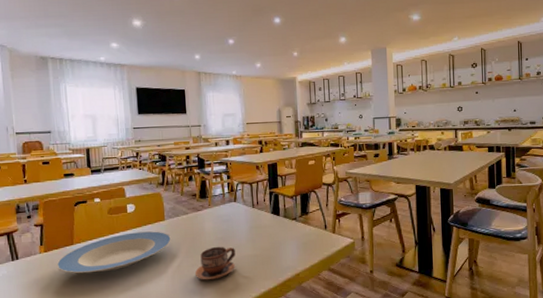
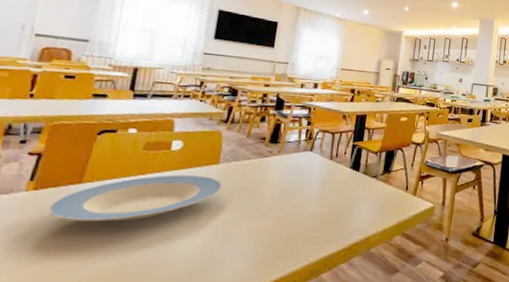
cup: present [194,246,236,280] -> none [243,200,300,239]

